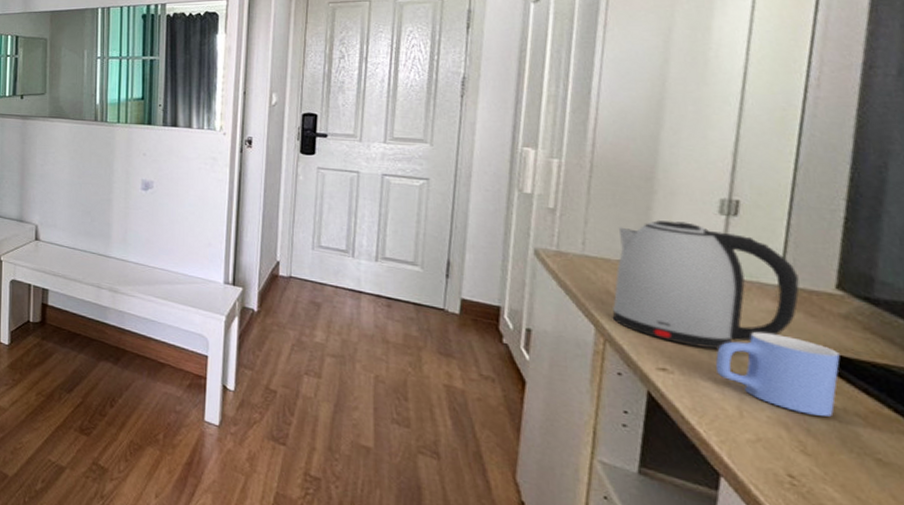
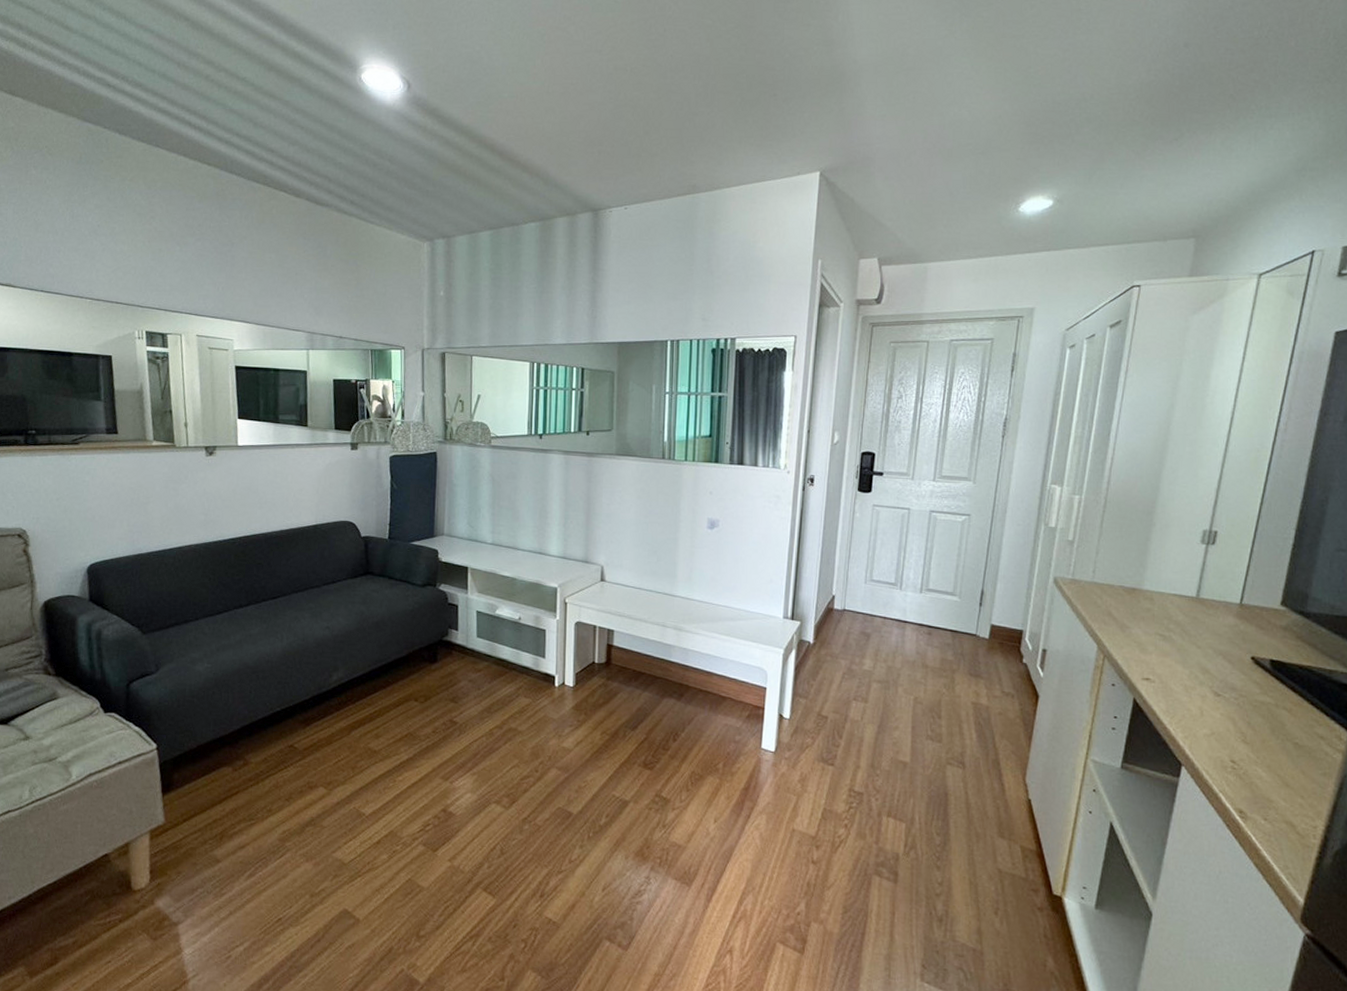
kettle: present [612,220,800,349] -> none [1111,550,1254,659]
mug: present [716,332,840,417] -> none [1187,643,1278,711]

